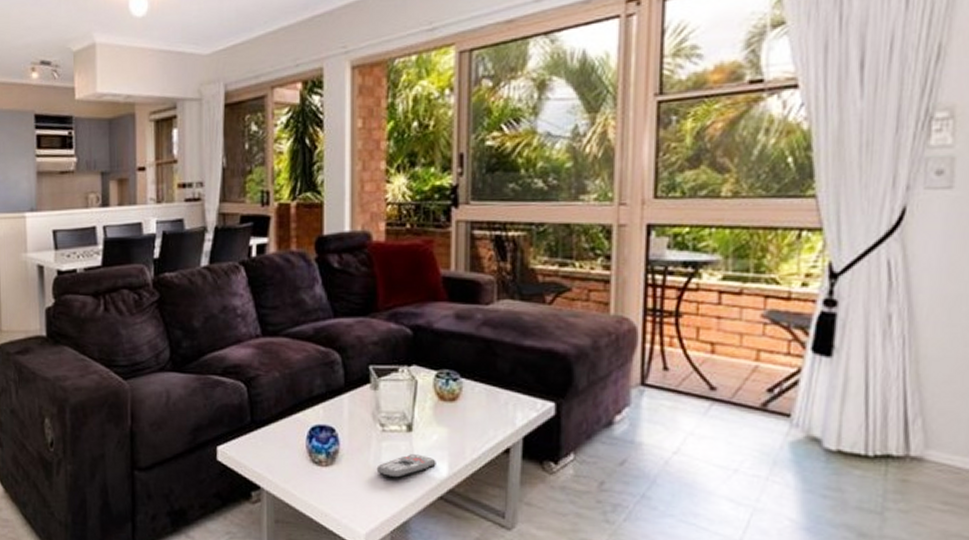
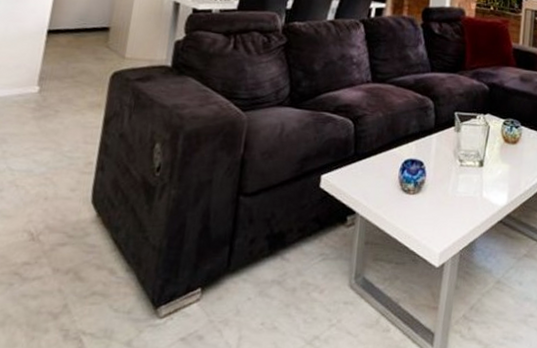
remote control: present [376,454,436,478] -> none [453,185,499,205]

